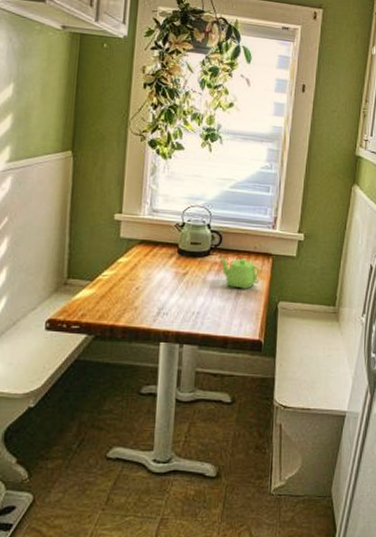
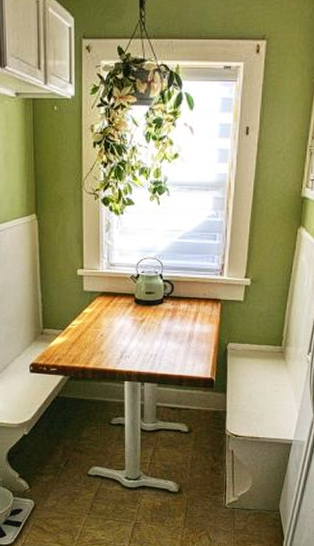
teapot: present [219,257,260,289] -> none [172,304,210,333]

